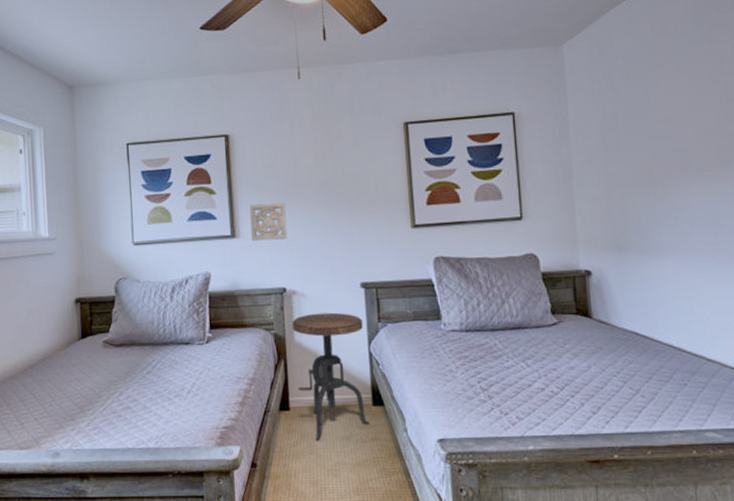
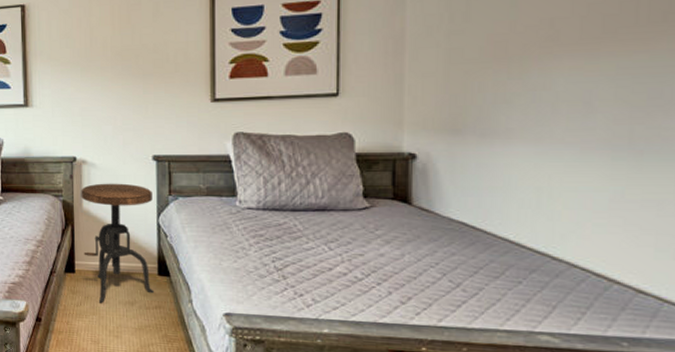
wall ornament: present [250,202,288,241] -> none [43,73,80,111]

